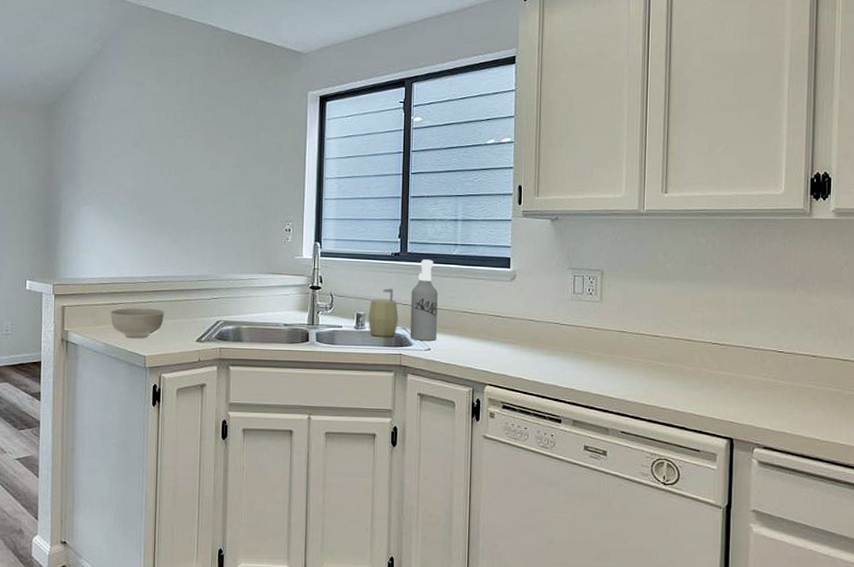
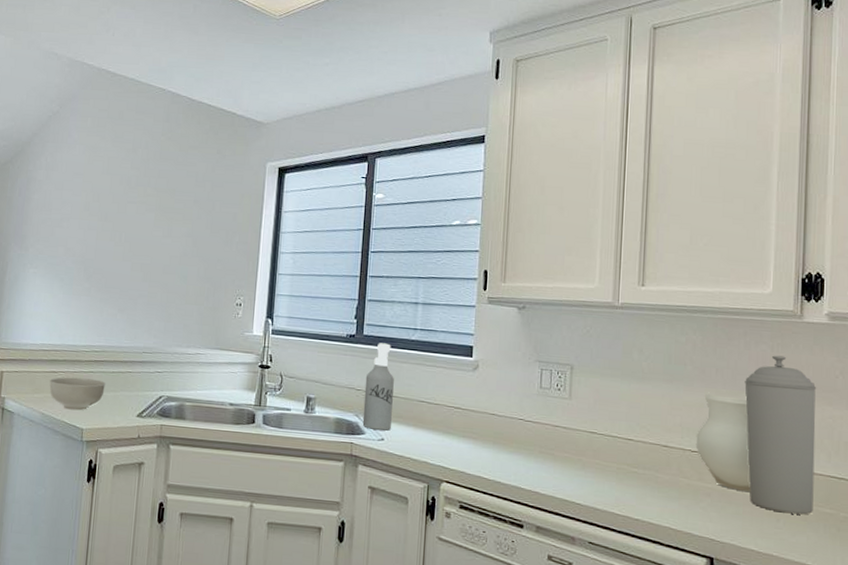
soap dispenser: present [368,288,399,337] -> none [318,371,351,424]
ceramic jug: none [716,288,766,378] -> present [695,392,751,493]
canister: none [759,251,825,395] -> present [744,355,817,515]

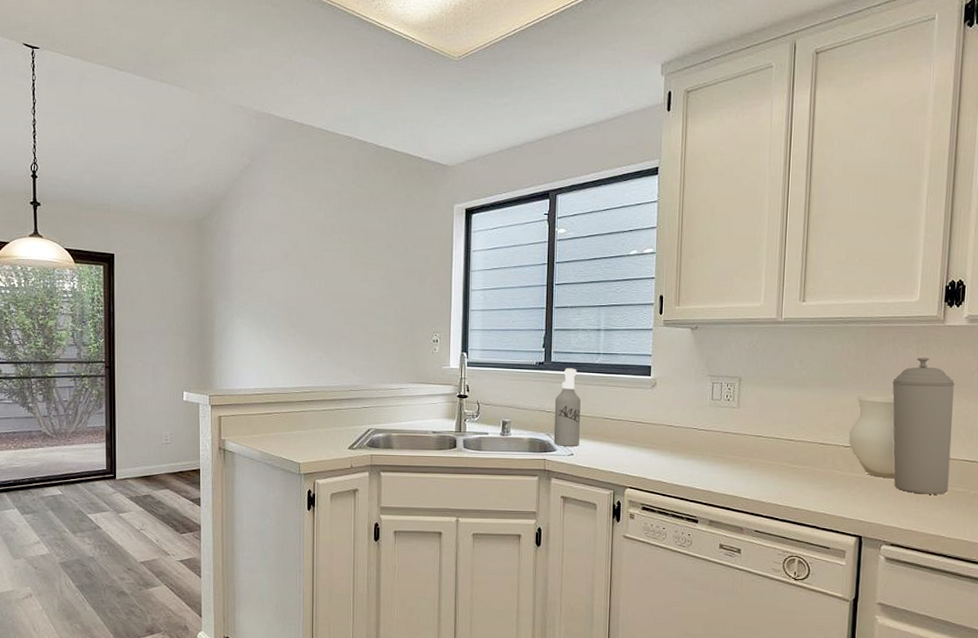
bowl: present [49,377,107,411] -> none [265,417,318,447]

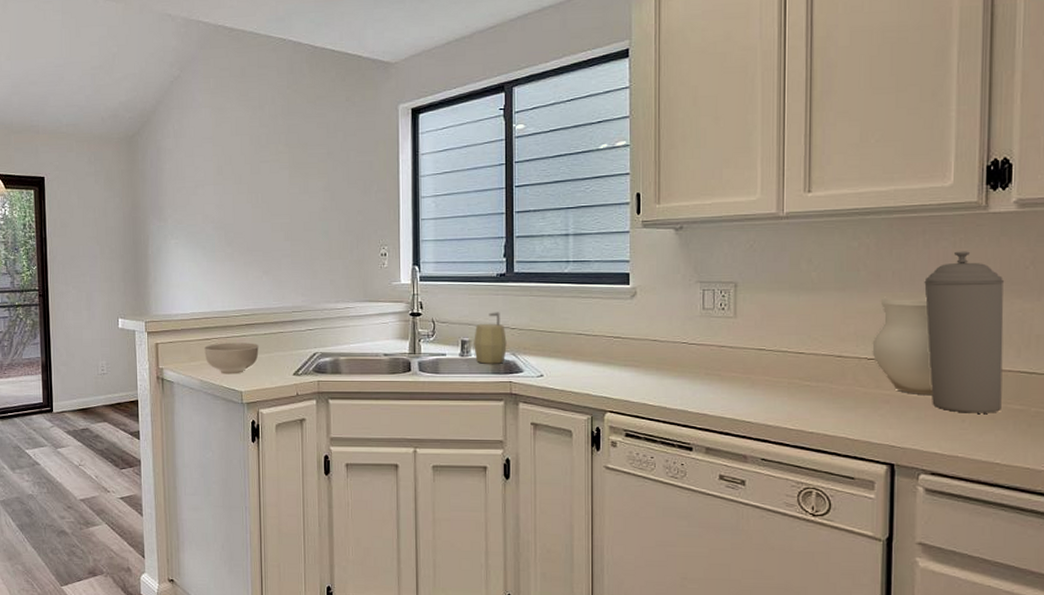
bowl: none [265,417,318,447] -> present [204,343,260,374]
soap dispenser: none [513,396,543,443] -> present [474,312,507,364]
spray bottle: present [553,368,581,446] -> none [519,279,549,366]

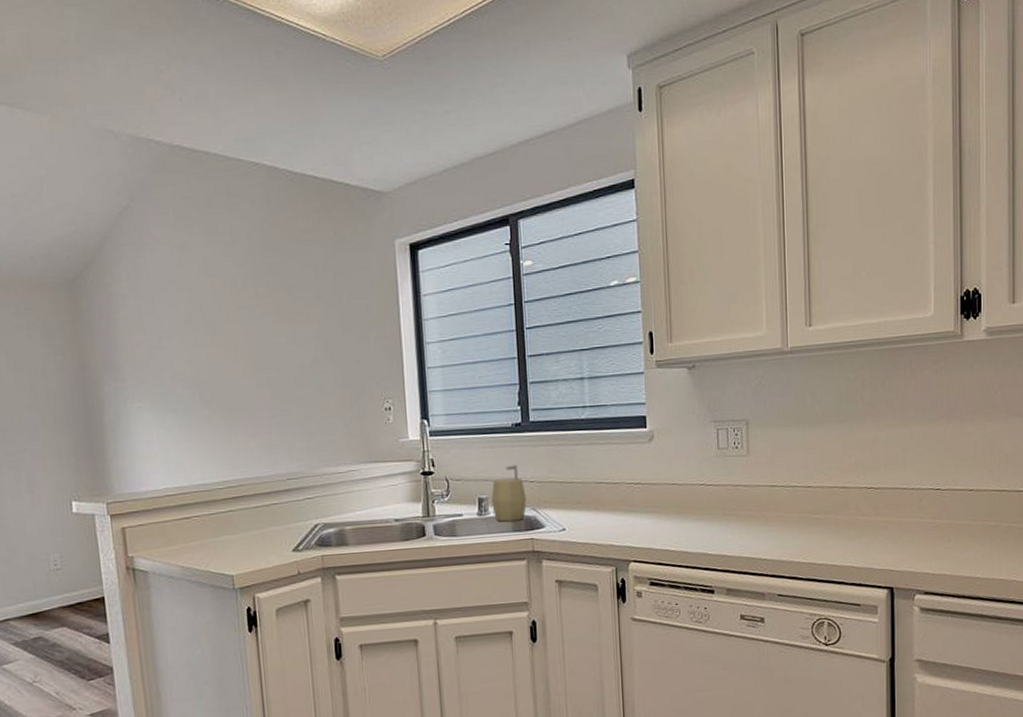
bowl: present [204,343,260,374] -> none [183,518,251,558]
ceramic jug: present [872,296,934,396] -> none [870,424,924,520]
canister: present [924,251,1005,413] -> none [913,379,980,533]

